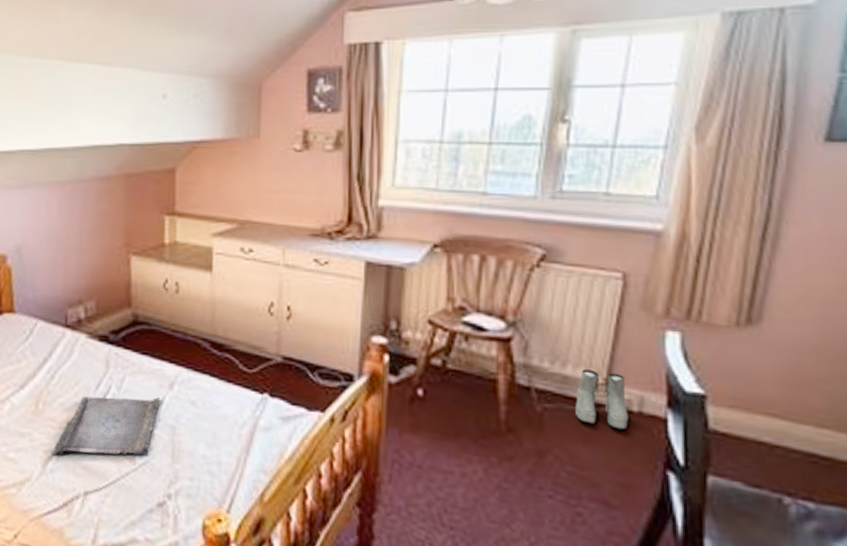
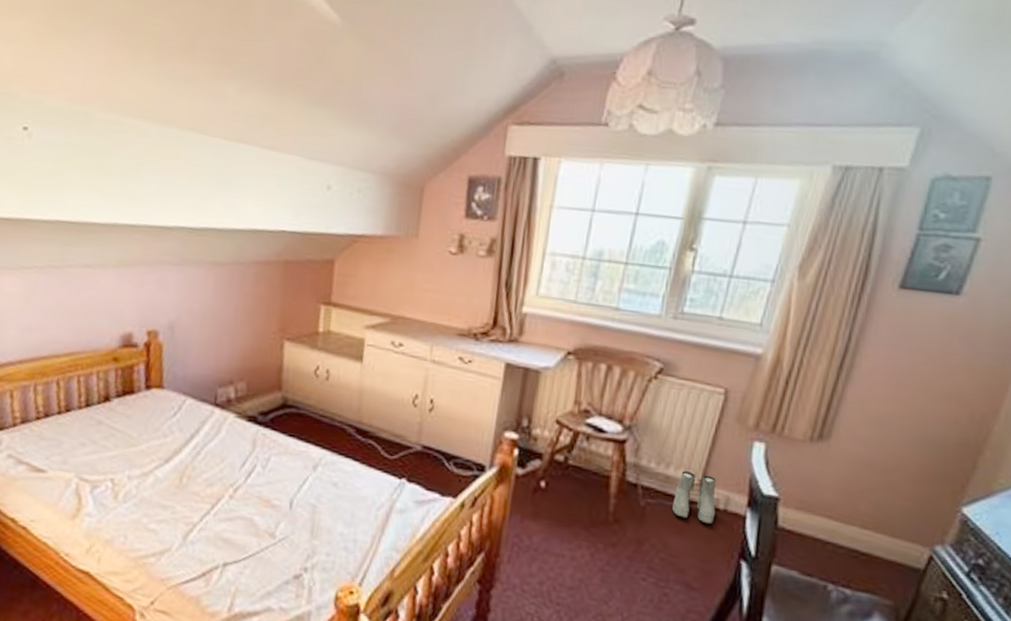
tray: present [51,396,160,456] -> none [193,473,304,531]

